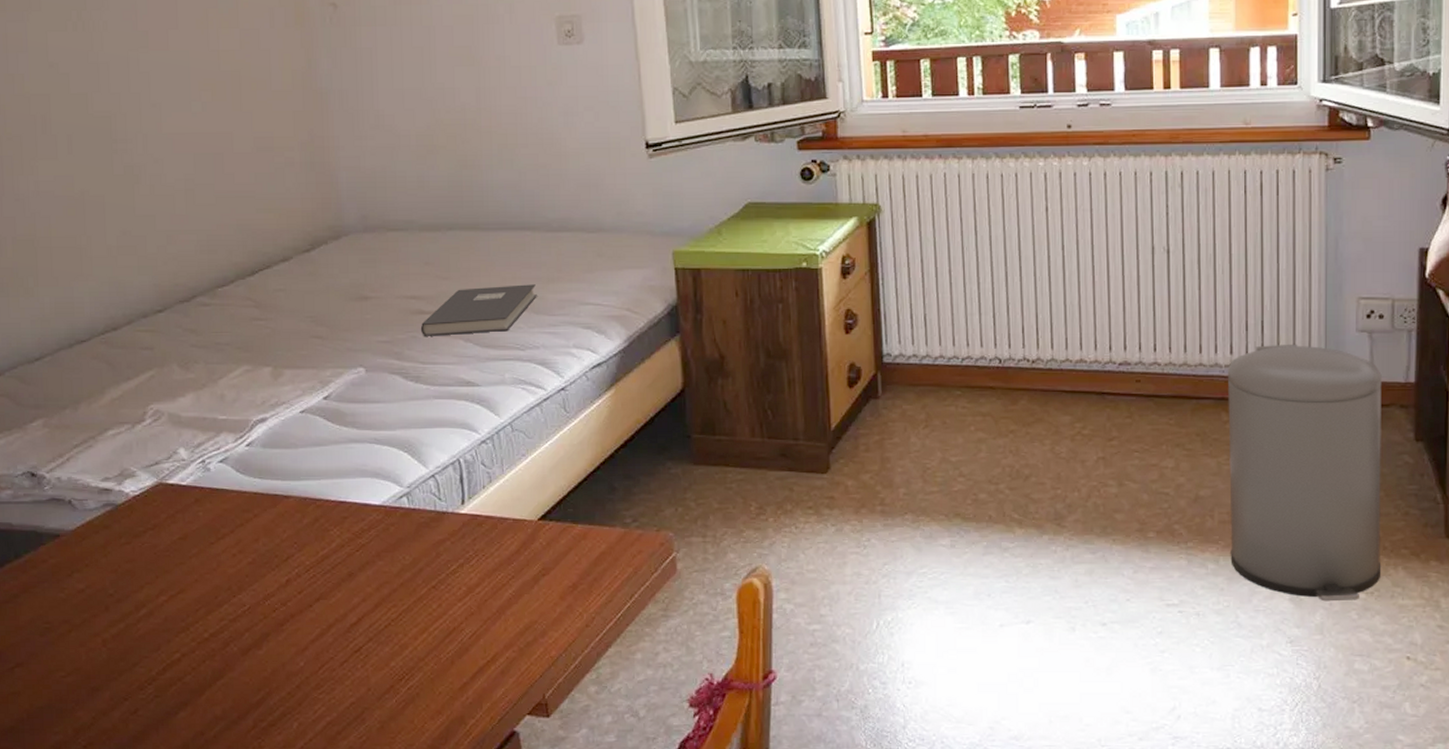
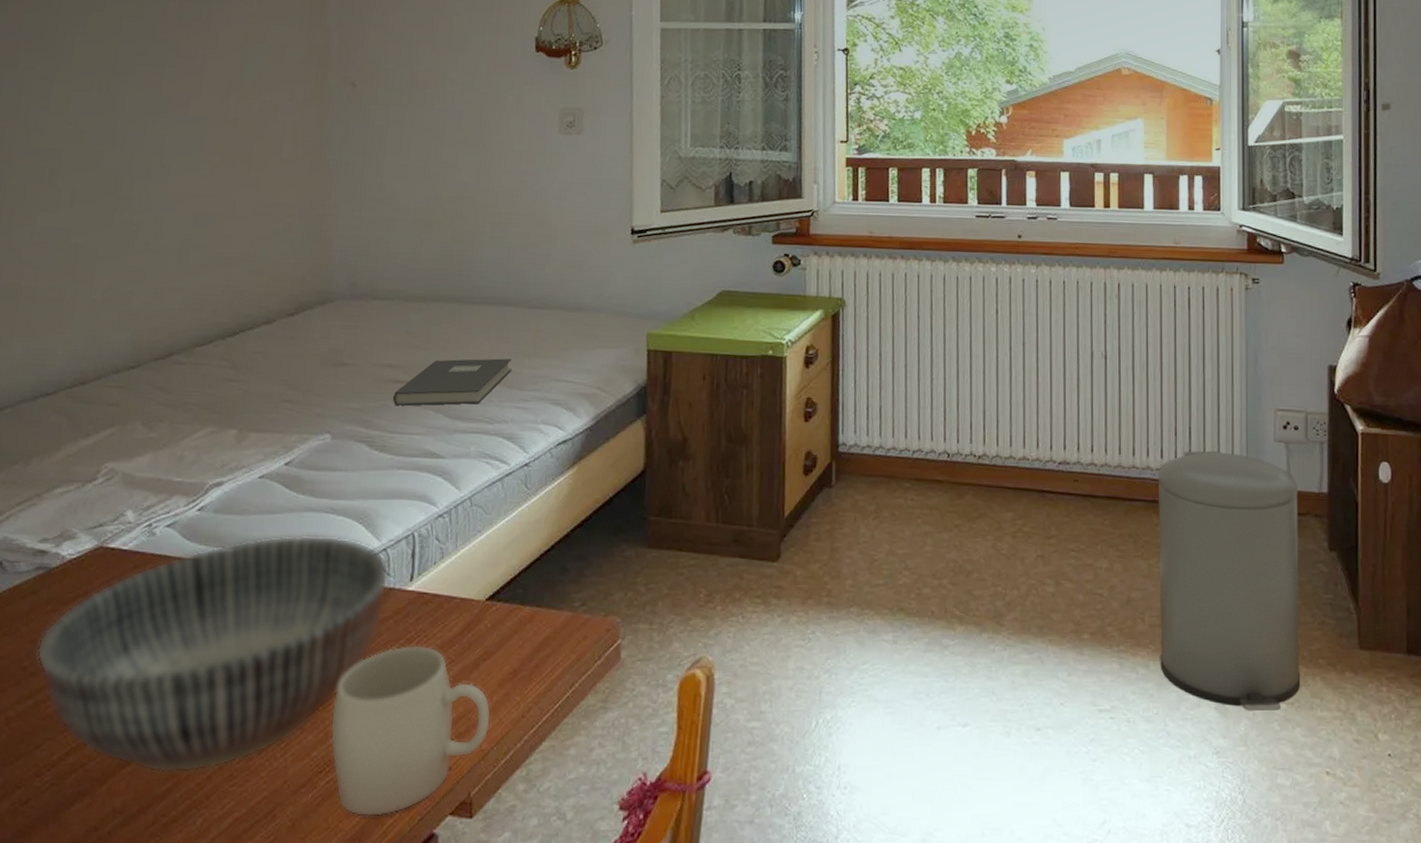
bowl: none [118,464,442,684] -> present [36,534,390,773]
mug: none [403,563,556,717] -> present [330,645,491,816]

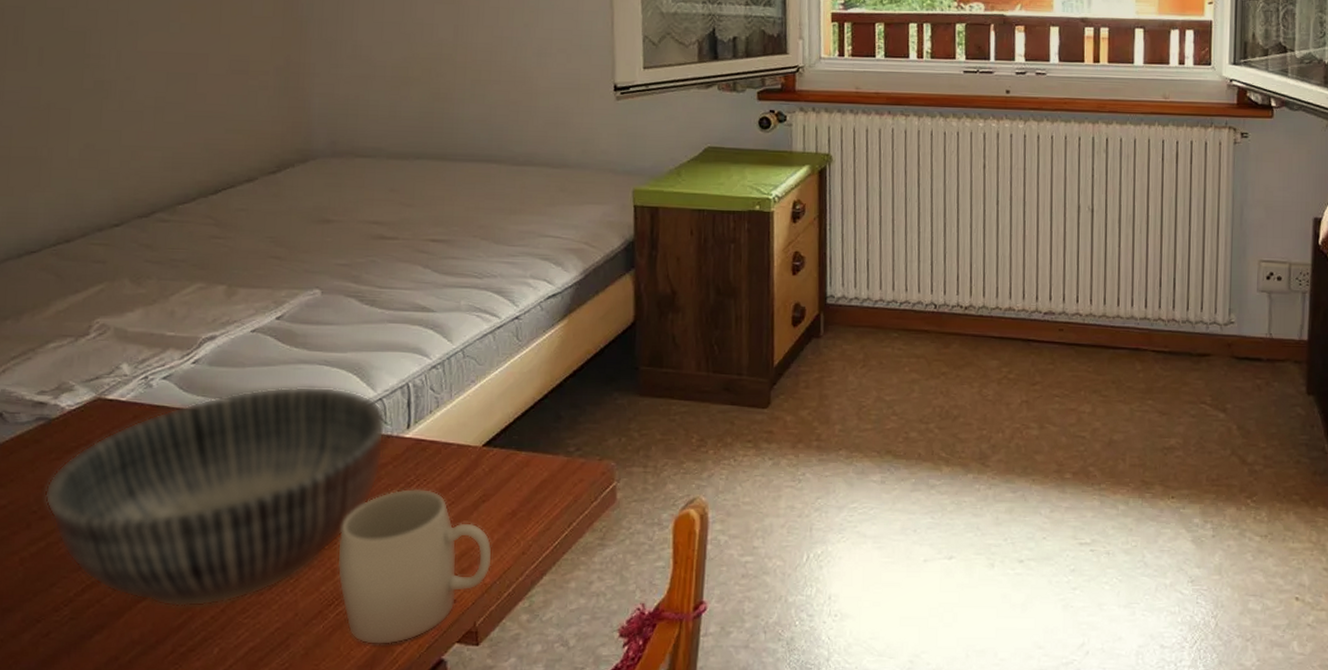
book: present [392,358,512,406] -> none [380,215,498,262]
pedal bin: present [1158,450,1301,712] -> none [1139,300,1279,544]

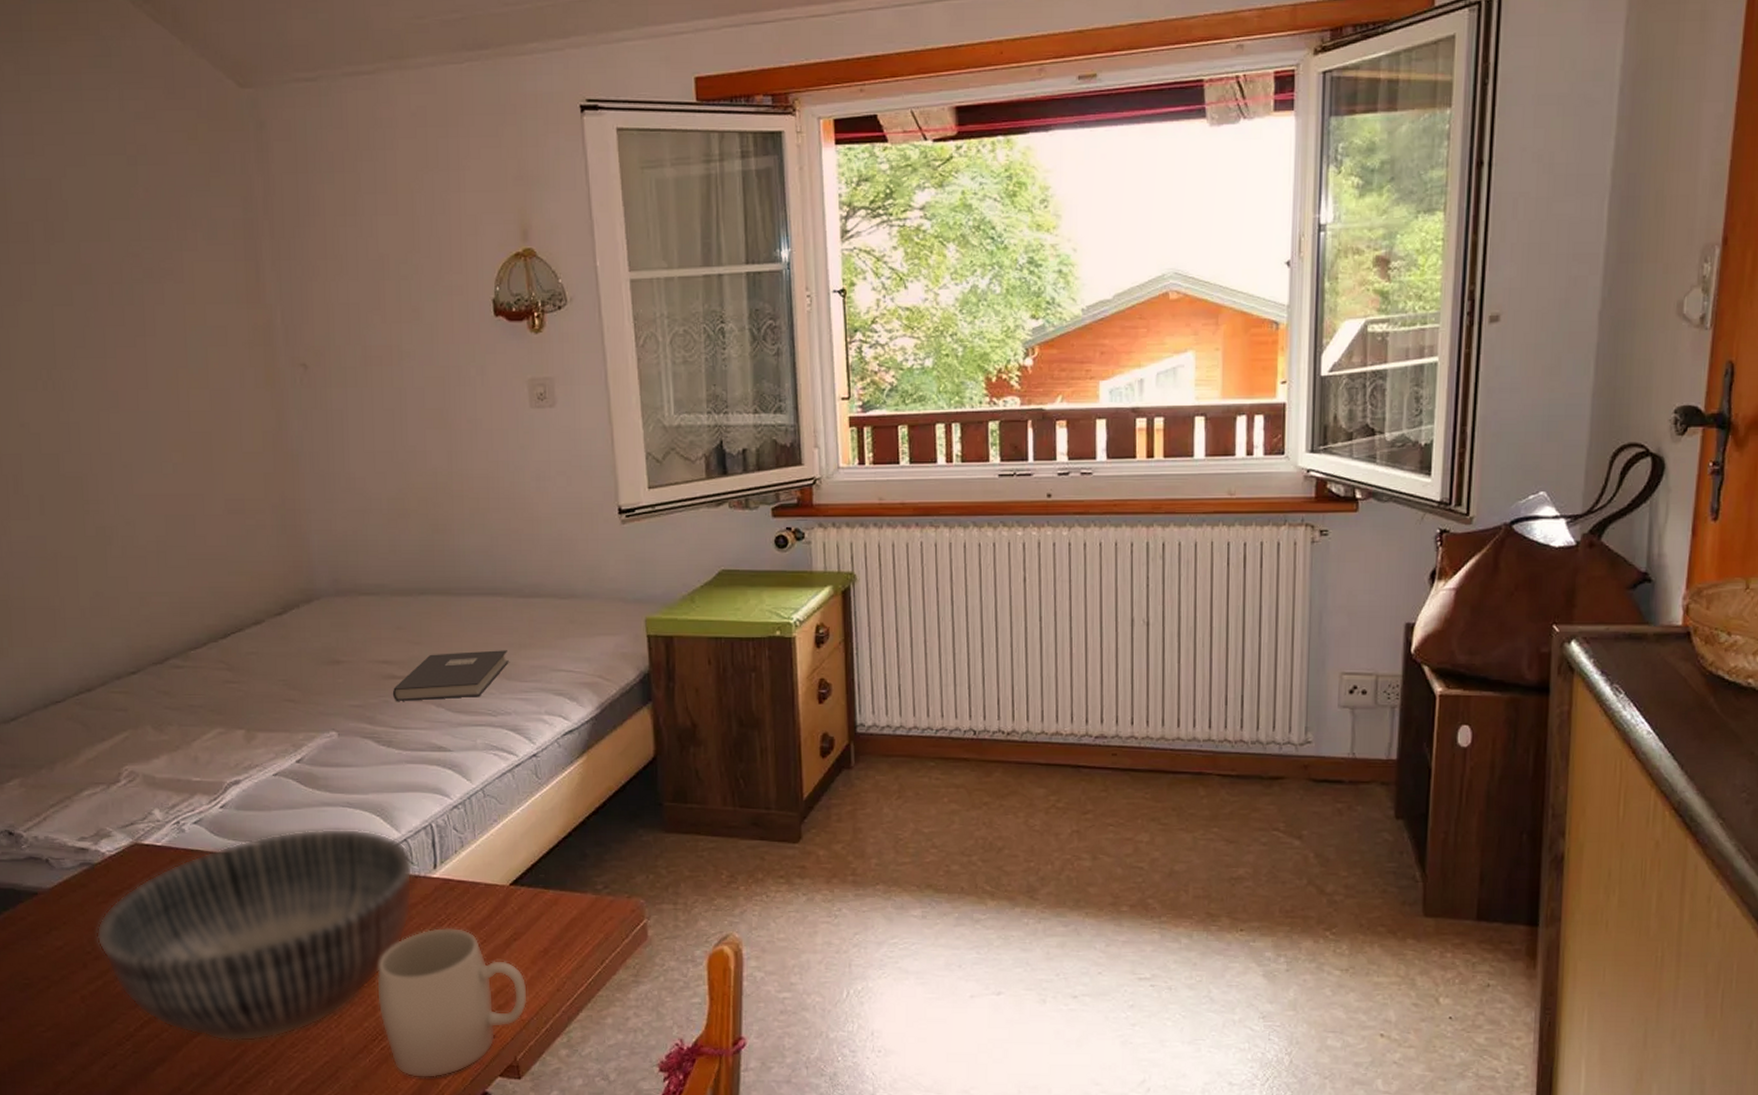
book: none [380,215,498,262] -> present [392,650,509,701]

